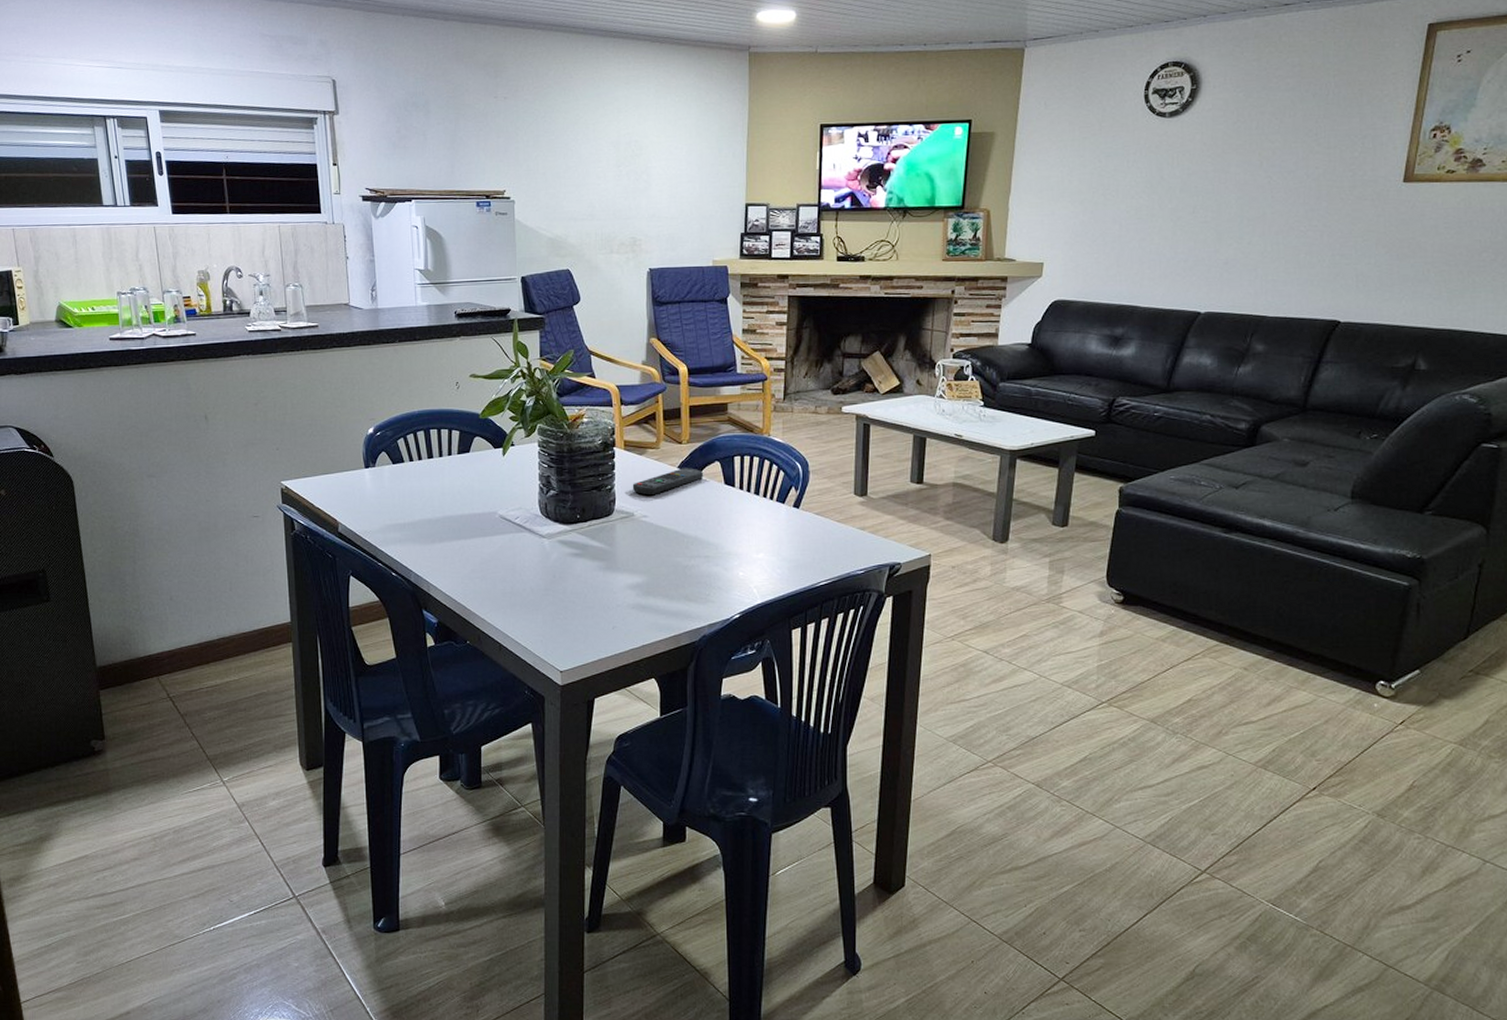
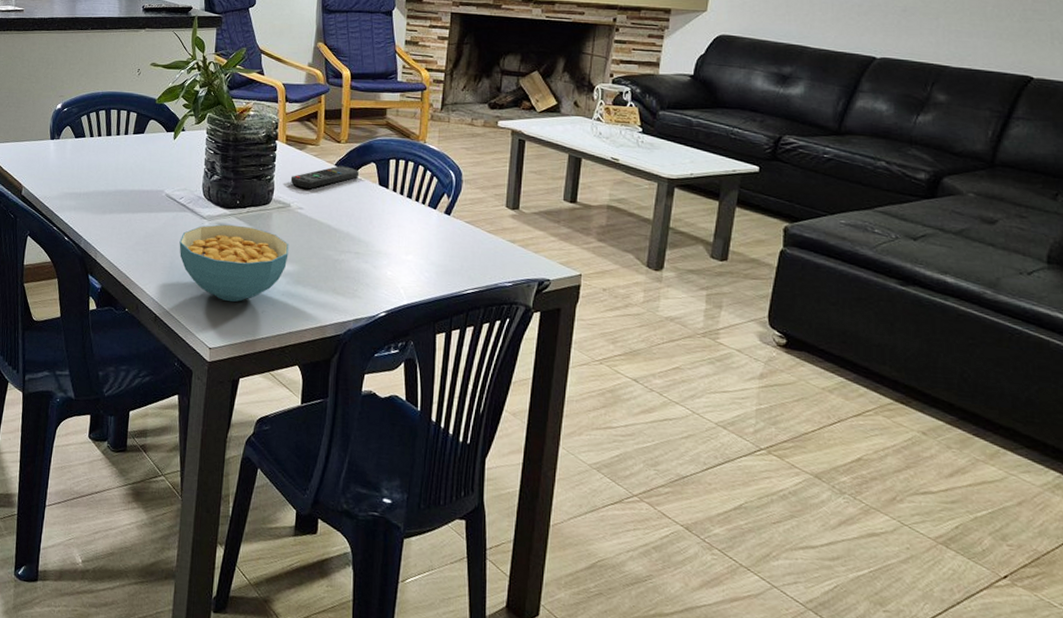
cereal bowl: none [519,541,636,621] -> present [179,224,289,302]

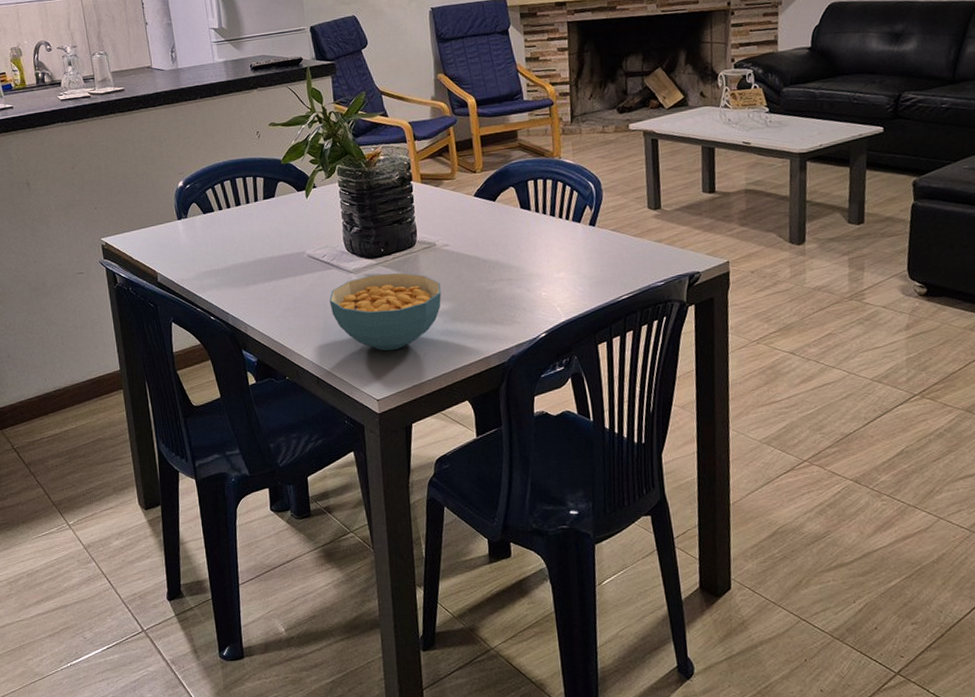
remote control: present [290,166,359,189] -> none [431,195,499,225]

